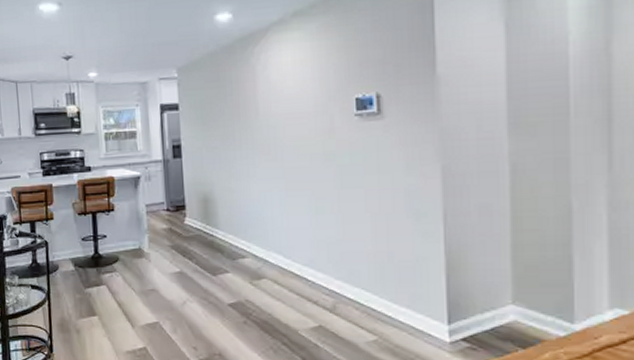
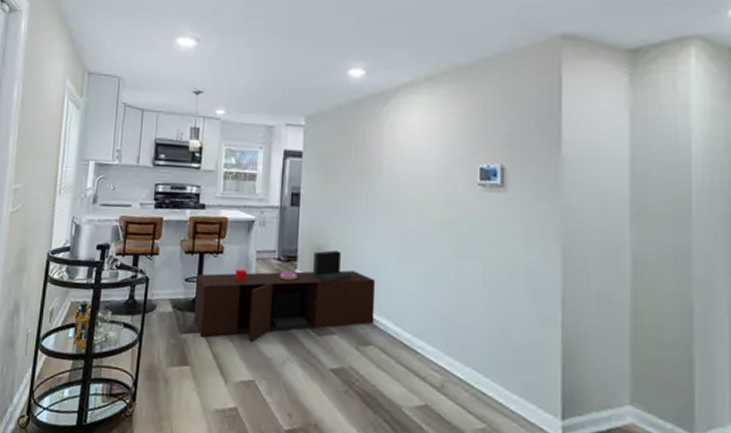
cabinet: none [92,195,265,289] -> present [194,250,376,342]

